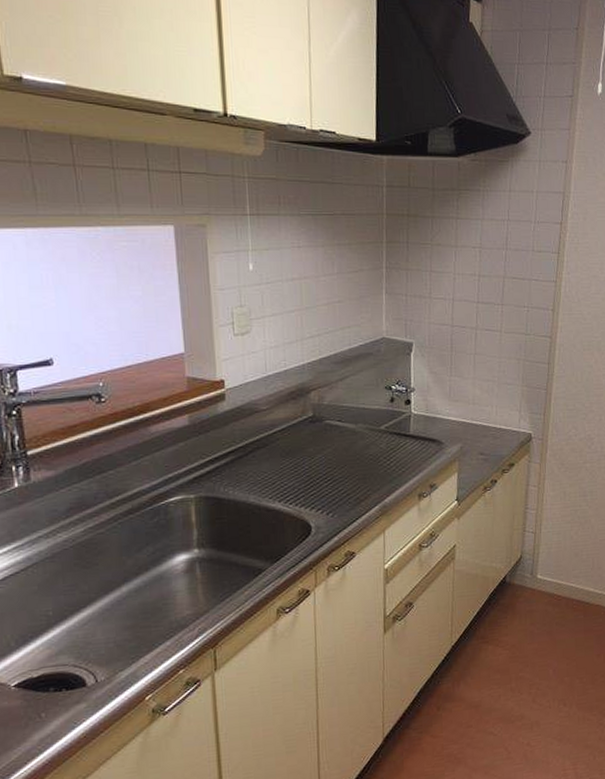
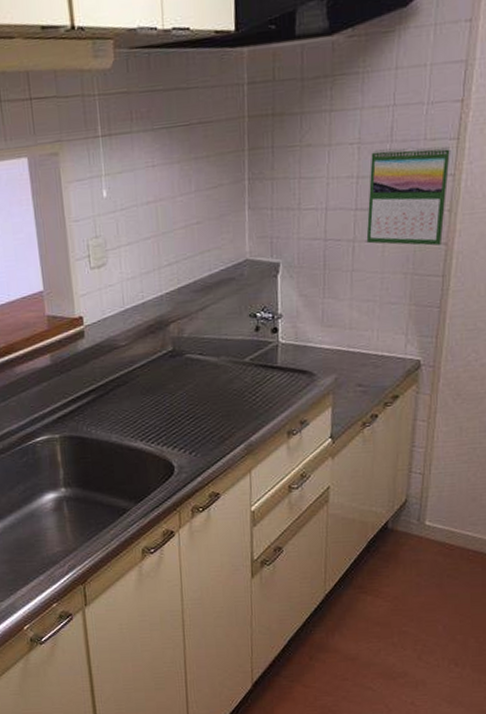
calendar: none [486,254,553,338] -> present [366,146,450,246]

